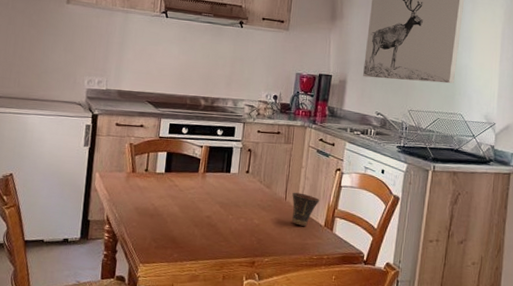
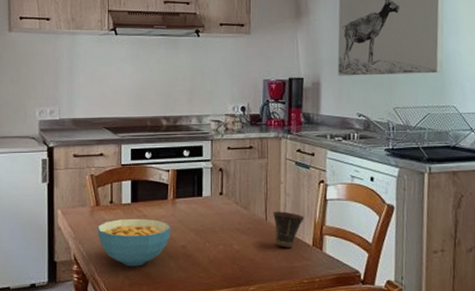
cereal bowl: none [130,186,199,231] -> present [97,218,171,267]

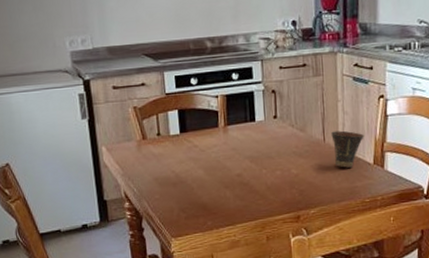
cereal bowl: present [97,218,171,267] -> none [146,149,225,199]

